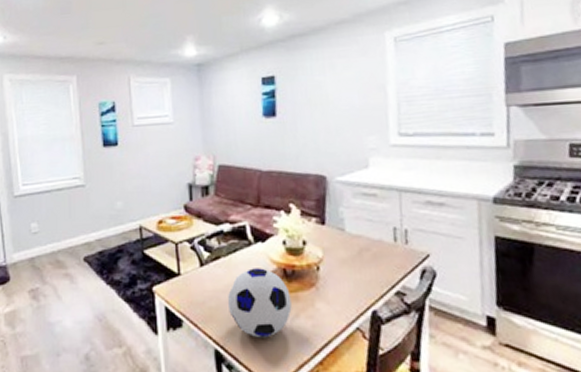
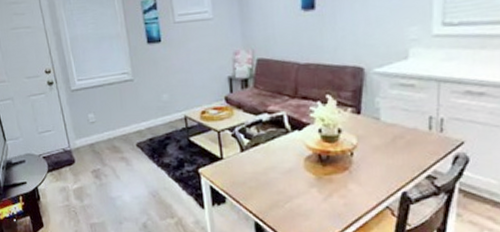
soccer ball: present [228,268,292,338] -> none [266,153,326,214]

